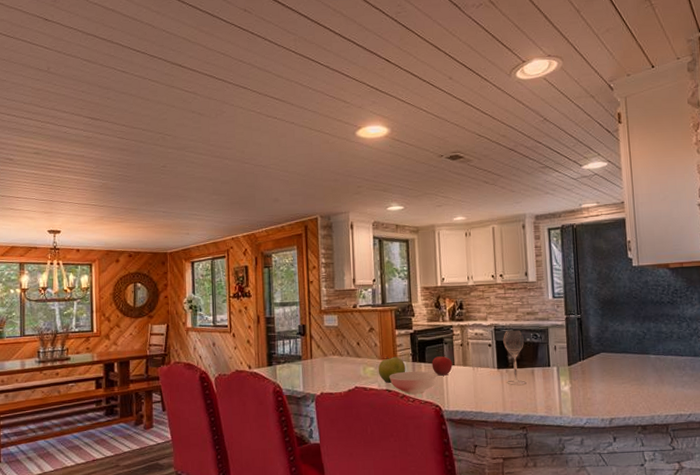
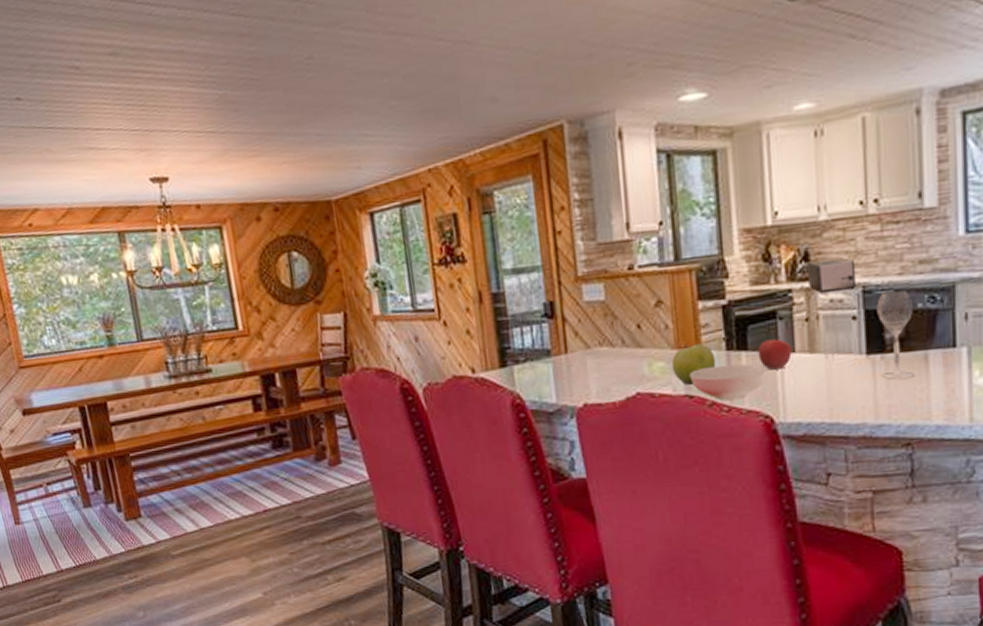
toaster: none [461,308,491,330] -> present [806,257,857,294]

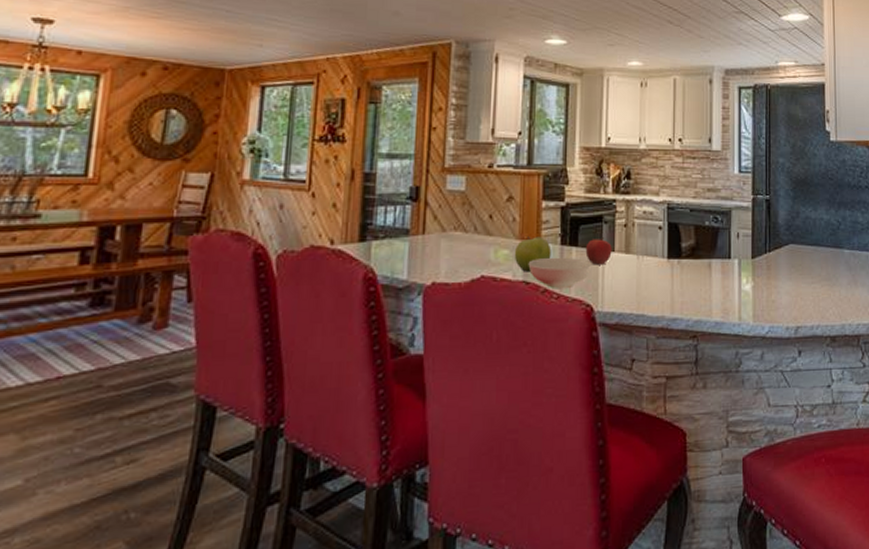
toaster: present [806,257,857,294] -> none [628,179,664,206]
wineglass: present [877,290,914,381] -> none [677,210,703,282]

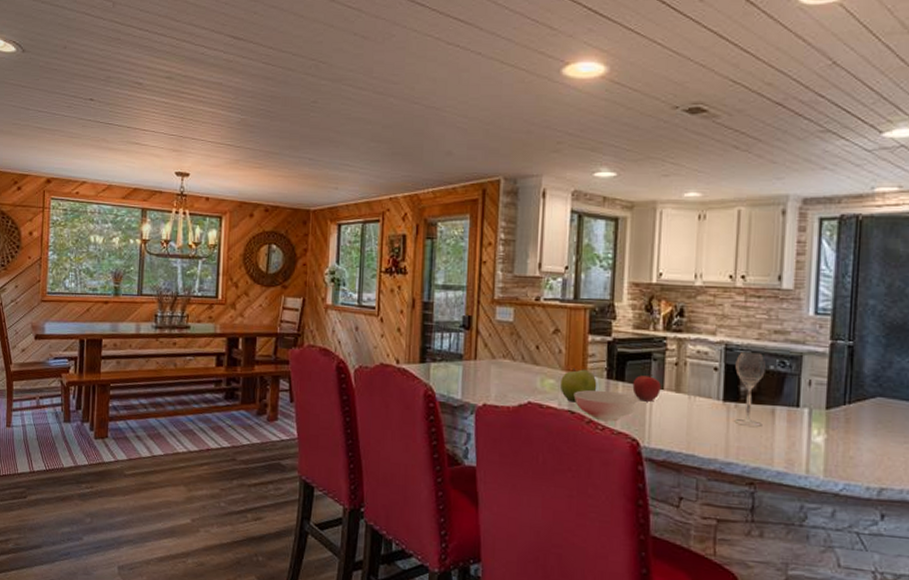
wineglass: none [677,210,703,282] -> present [734,352,767,428]

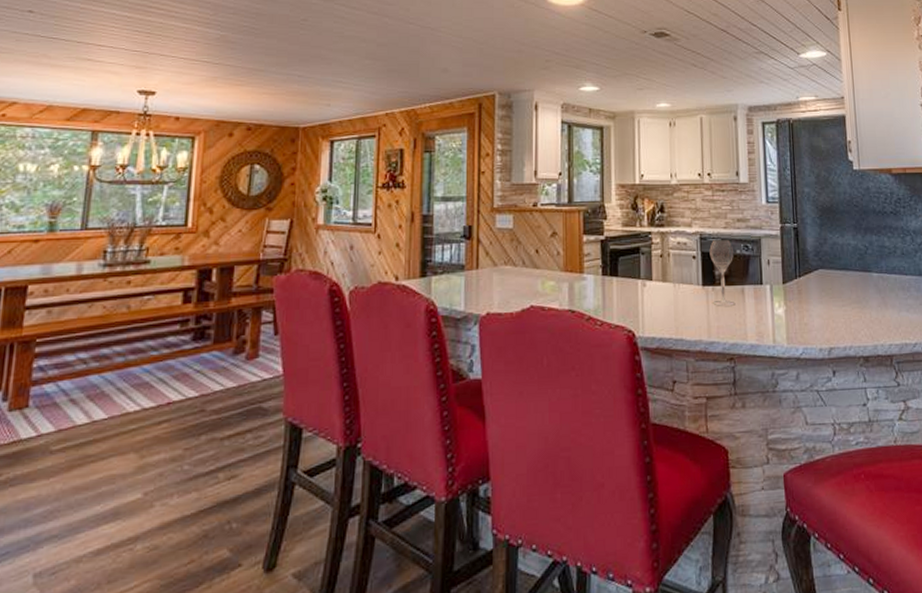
fruit: present [559,368,597,402] -> none [559,268,594,301]
bowl: present [573,389,639,422] -> none [573,286,632,317]
fruit: present [632,374,661,402] -> none [625,268,650,294]

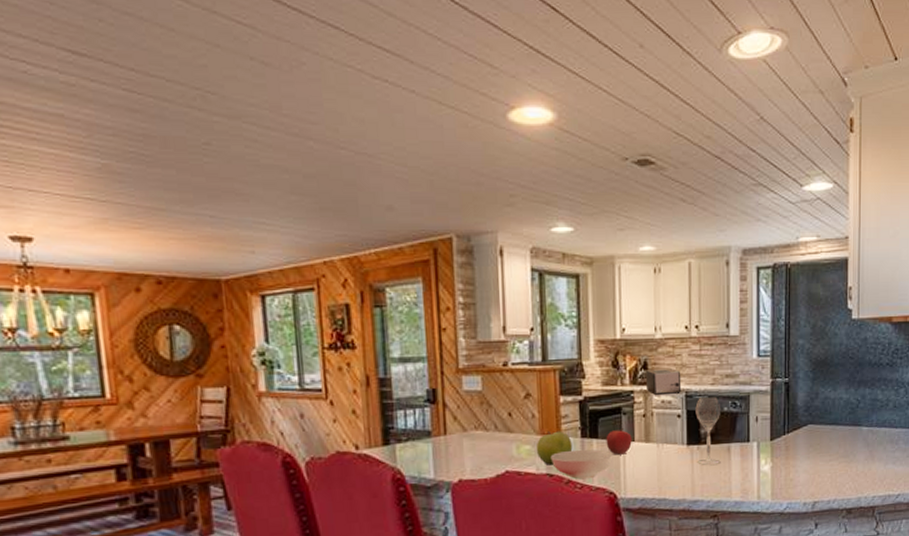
fruit: none [559,268,594,301] -> present [536,431,573,465]
bowl: none [573,286,632,317] -> present [550,449,613,480]
fruit: none [625,268,650,294] -> present [606,428,632,455]
toaster: none [662,212,696,237] -> present [645,369,682,396]

